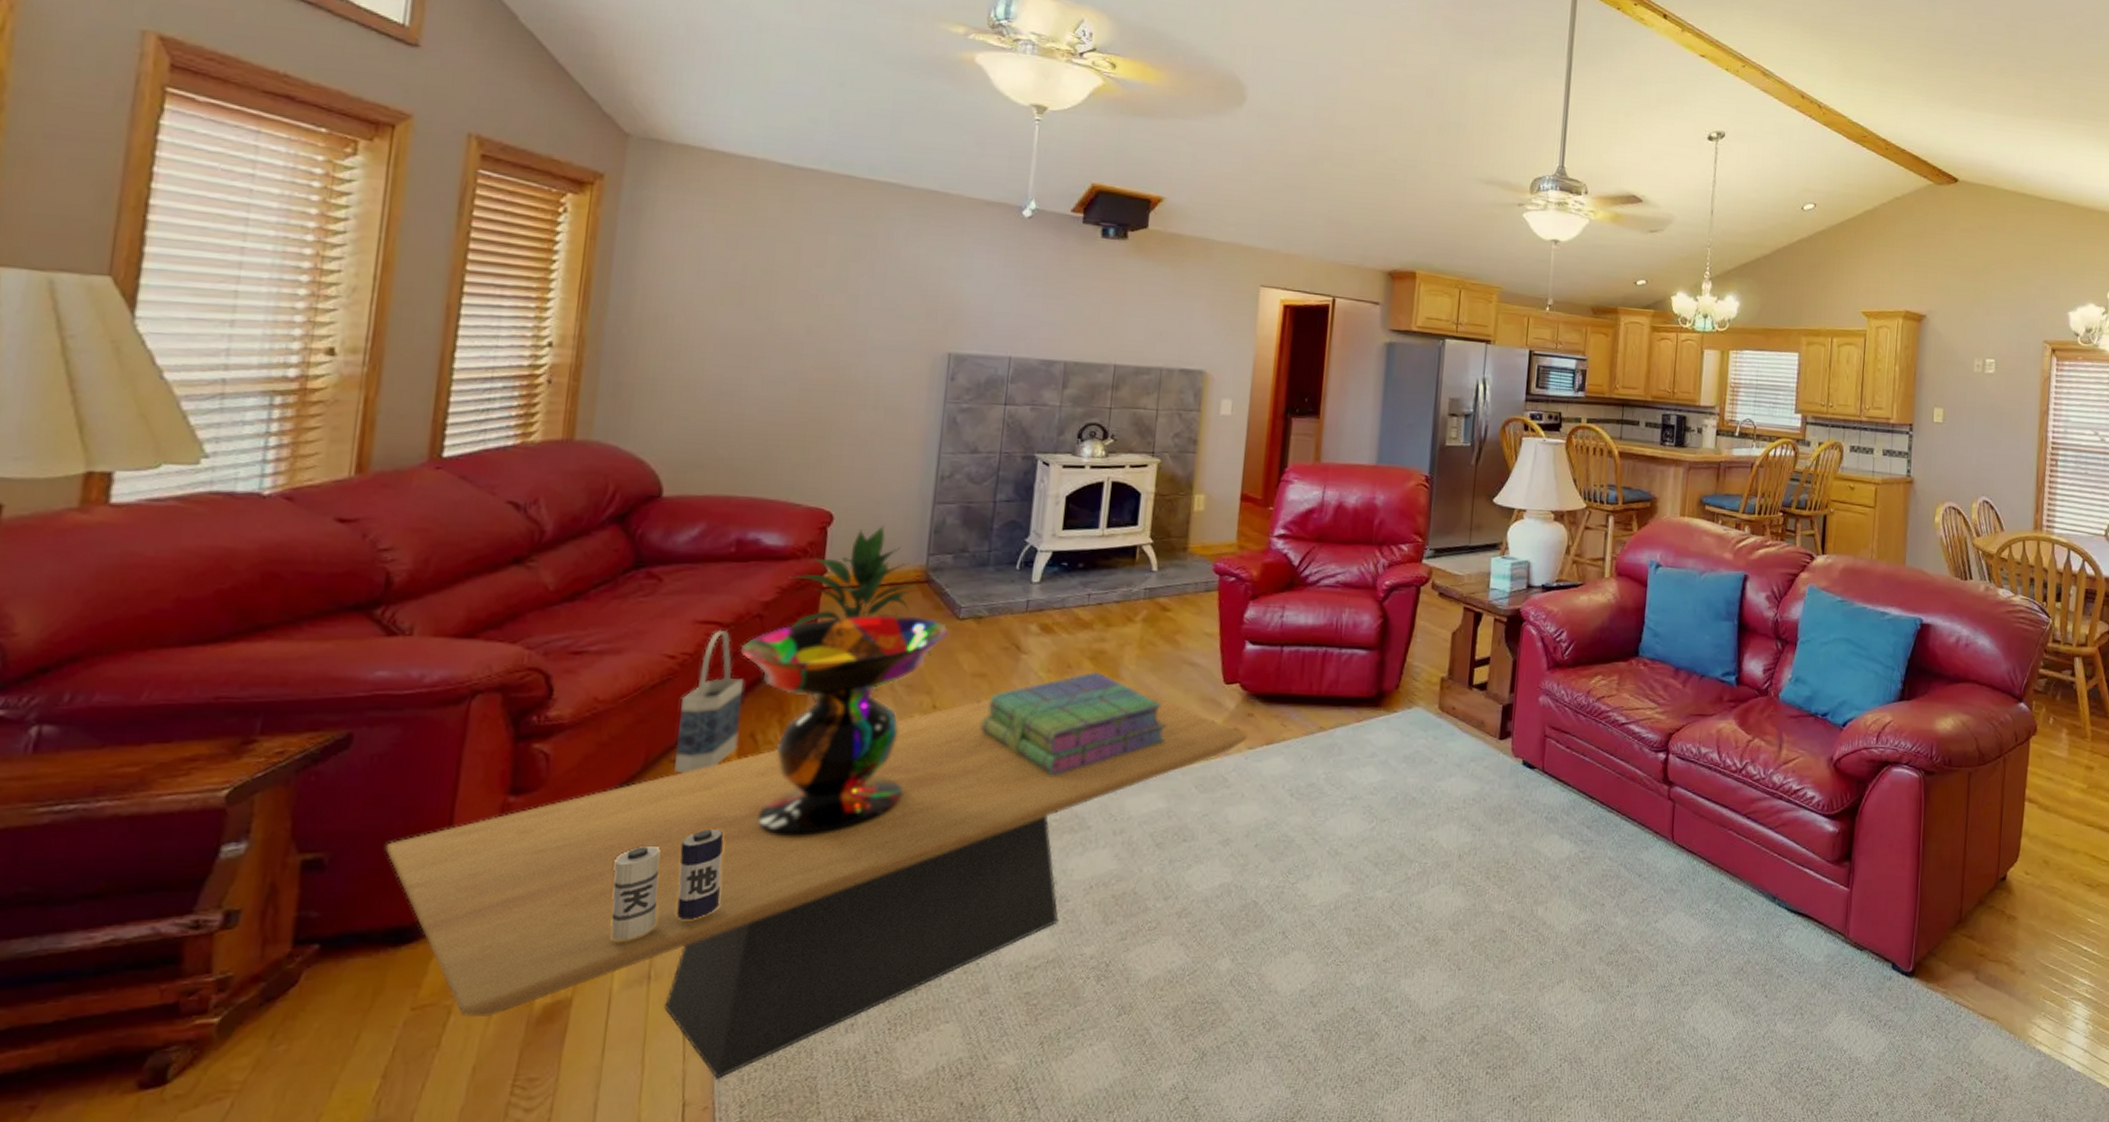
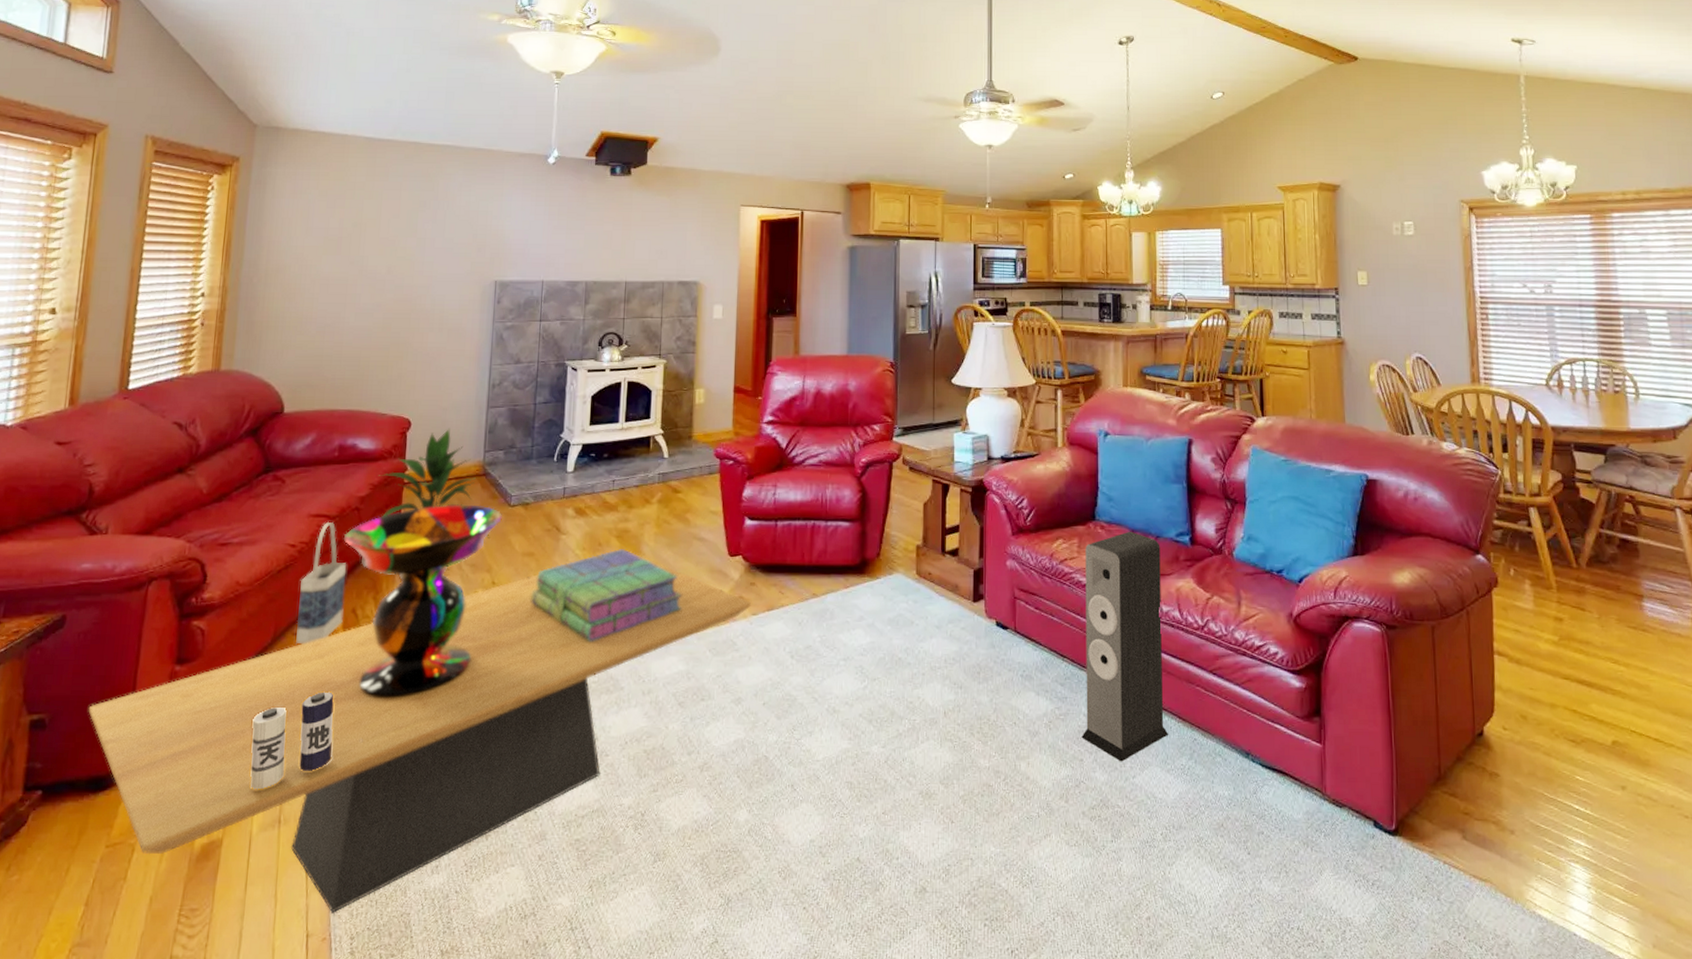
speaker: none [1605,669,1705,907] -> present [1081,531,1169,762]

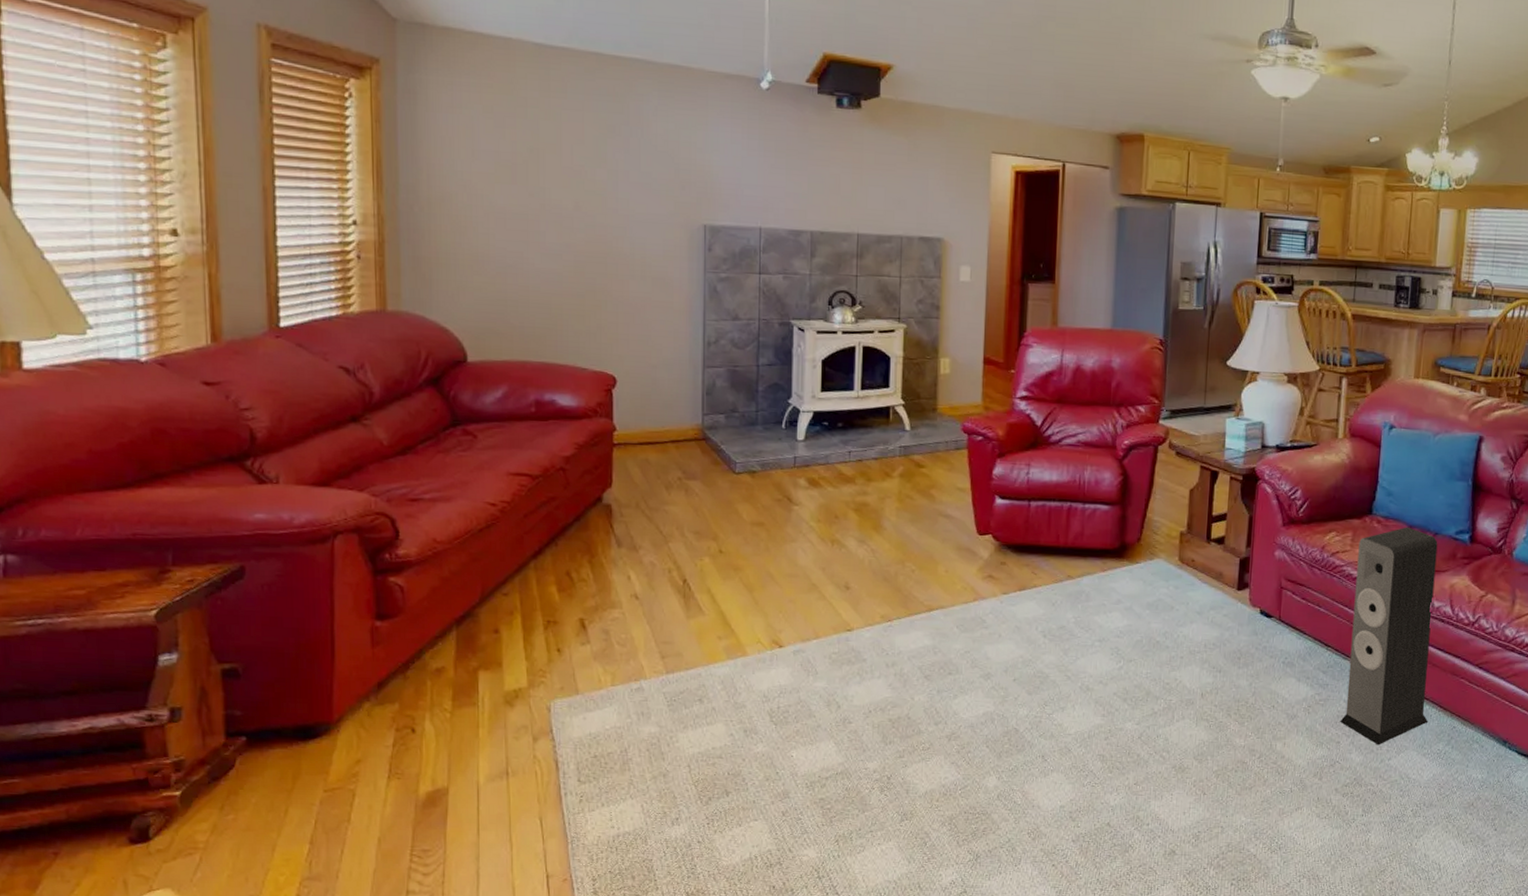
coffee table: present [88,550,752,913] -> none [284,524,1002,858]
candle: present [250,691,363,790] -> none [467,652,589,744]
bag: present [296,521,347,645] -> none [505,481,557,605]
decorative bowl: present [343,504,502,699] -> none [549,469,727,662]
indoor plant: present [378,428,490,538] -> none [583,387,714,506]
stack of books: present [530,549,683,642] -> none [762,522,928,615]

